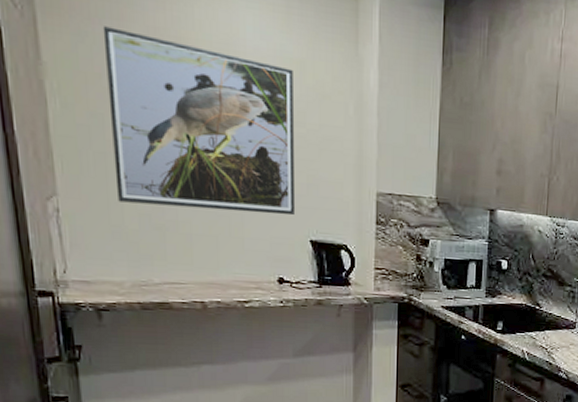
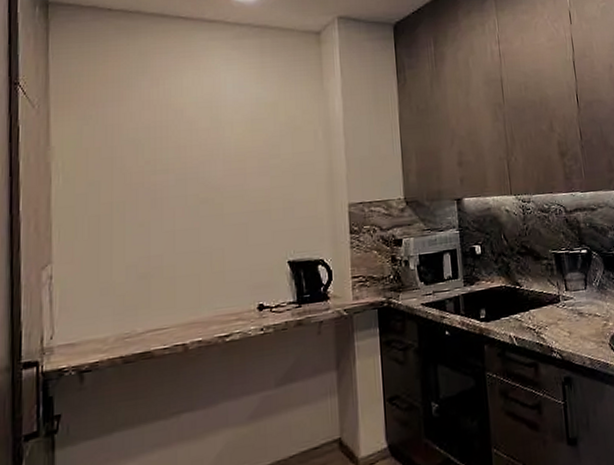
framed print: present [102,26,296,216] -> none [105,107,273,259]

